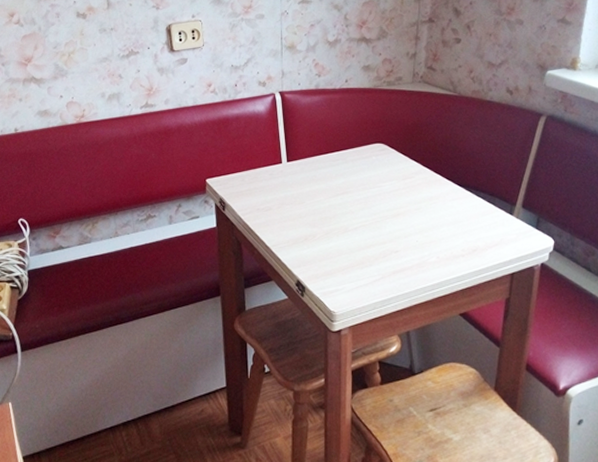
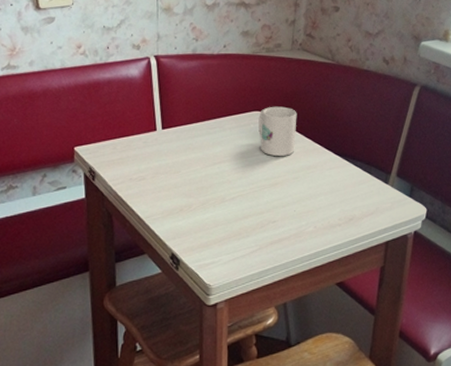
mug: none [380,138,419,187] -> present [258,106,297,156]

